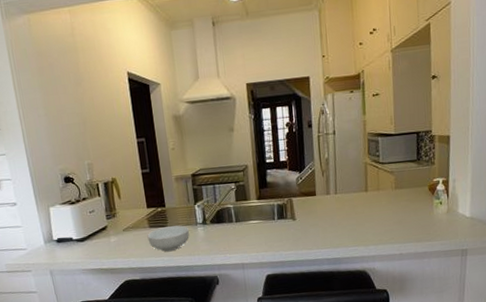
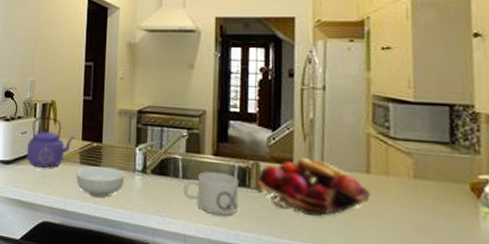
kettle: none [97,193,141,238] -> present [27,116,75,168]
mug: none [237,211,280,244] -> present [184,172,239,216]
fruit basket: none [291,188,369,229] -> present [256,158,371,216]

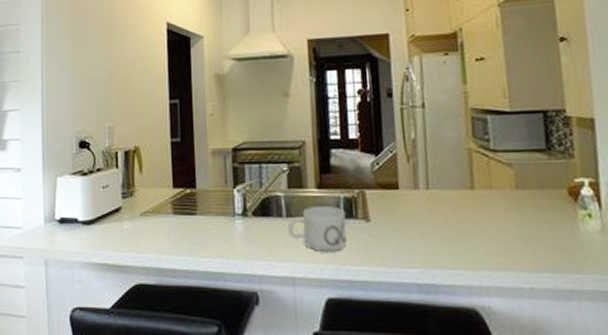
kettle: present [27,116,75,168] -> none [111,165,165,224]
cereal bowl: present [76,166,124,198] -> none [169,215,224,249]
fruit basket: present [256,158,371,216] -> none [363,181,477,239]

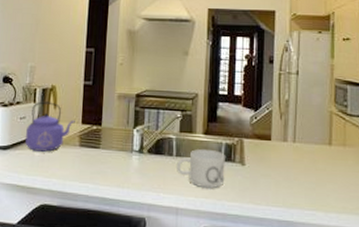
kettle: none [111,165,165,224] -> present [25,101,75,152]

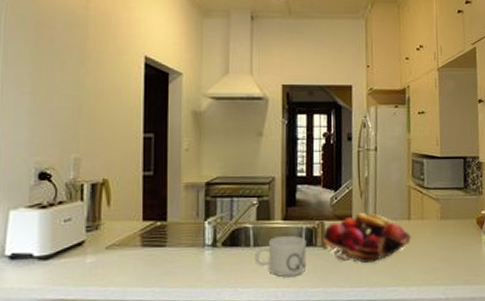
kettle: present [25,101,75,152] -> none [73,198,135,258]
fruit basket: none [240,134,332,184] -> present [321,213,411,263]

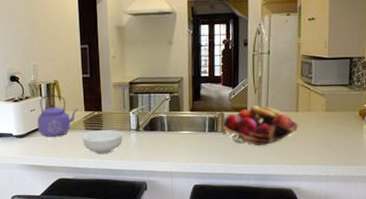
kettle: none [73,198,135,258] -> present [37,94,79,137]
cereal bowl: none [137,246,193,280] -> present [82,130,122,154]
mug: present [255,236,307,278] -> none [169,124,210,155]

